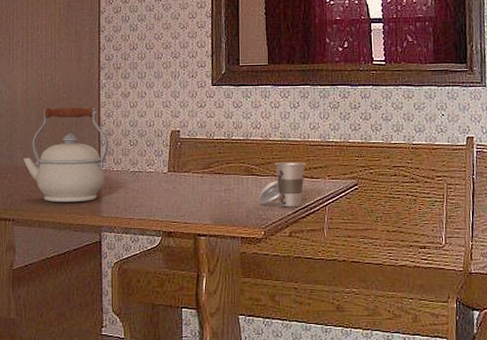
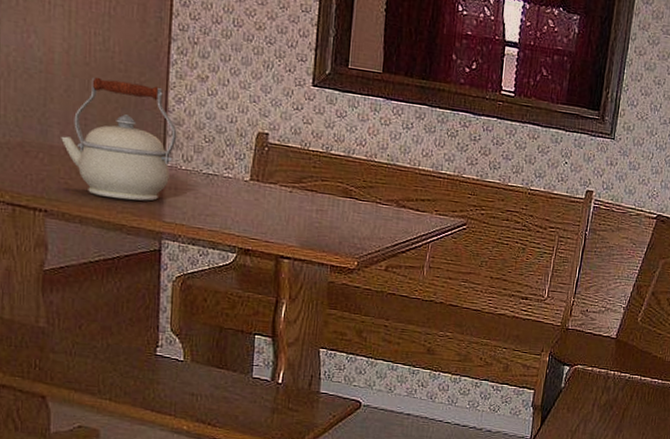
cup: present [258,162,306,207] -> none [354,188,413,240]

